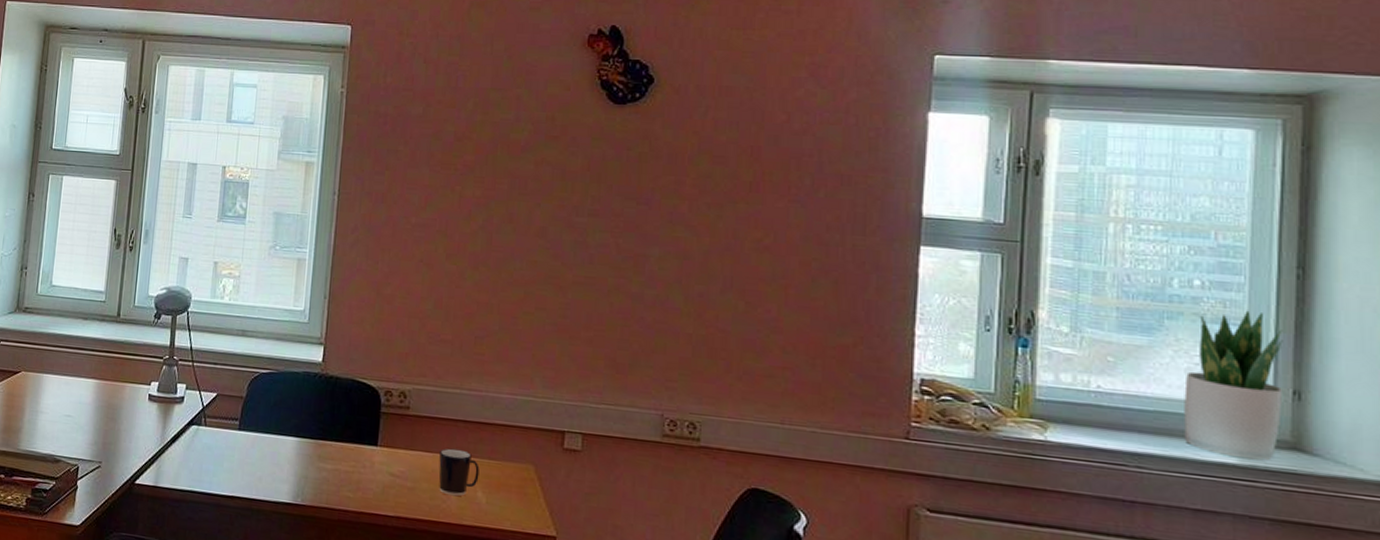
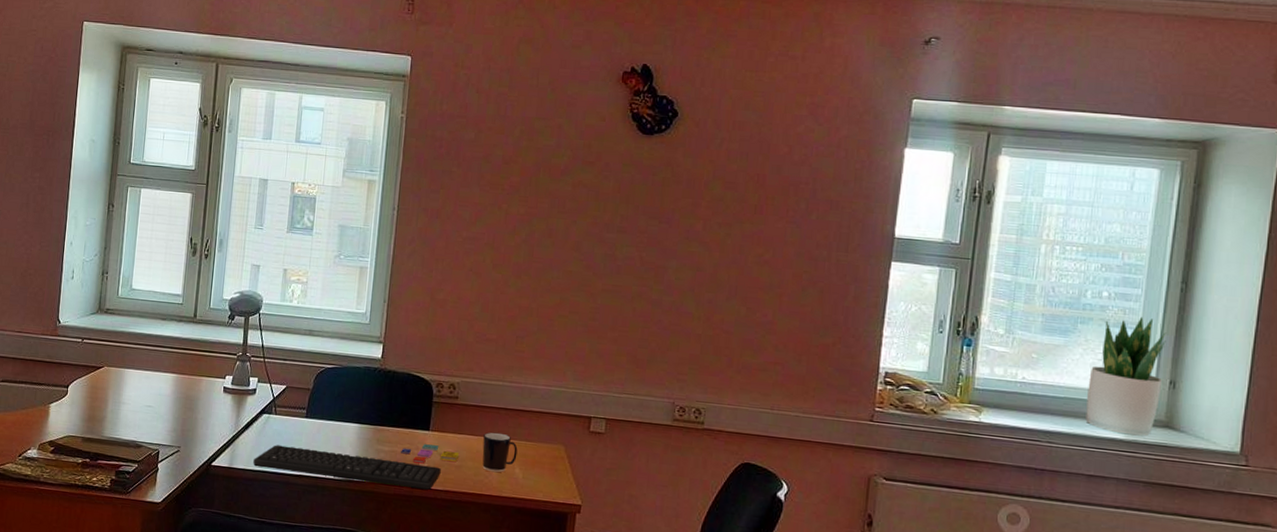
computer keyboard: none [181,461,391,516] -> present [253,445,441,490]
books: none [345,461,413,485] -> present [401,444,460,464]

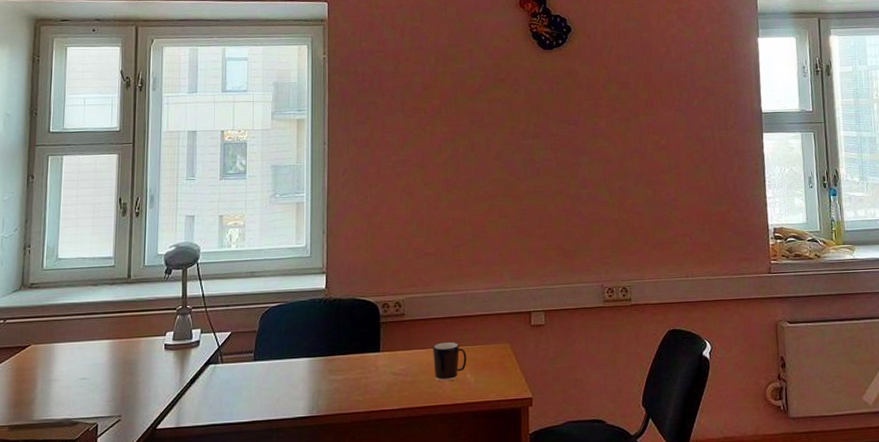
computer keyboard: present [253,445,441,490] -> none [202,386,395,420]
books: present [401,444,460,464] -> none [354,365,412,387]

